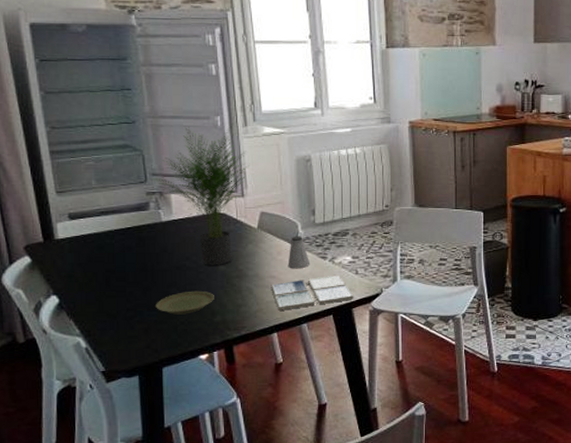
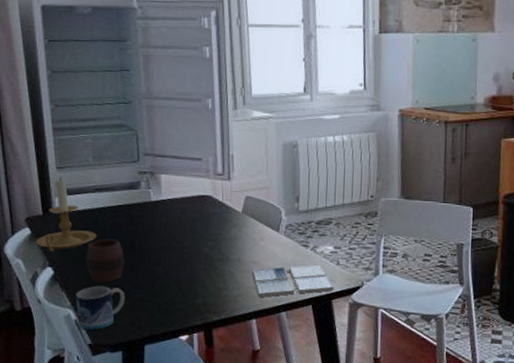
candle holder: none [37,202,105,279] -> present [35,177,97,251]
mug: none [85,311,139,357] -> present [76,286,125,330]
cup: none [94,262,136,308] -> present [86,239,125,284]
potted plant: present [150,122,249,266] -> none [142,105,237,248]
plate: present [156,290,214,315] -> none [141,271,197,294]
saltshaker: present [287,236,311,268] -> none [269,222,292,255]

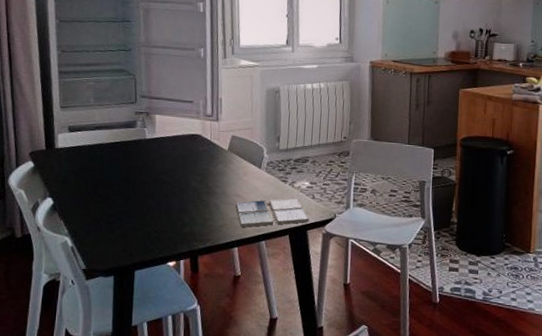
candle holder: present [35,177,97,251] -> none [37,115,95,183]
mug: present [76,286,125,330] -> none [73,215,118,256]
cup: present [86,239,125,284] -> none [83,172,120,213]

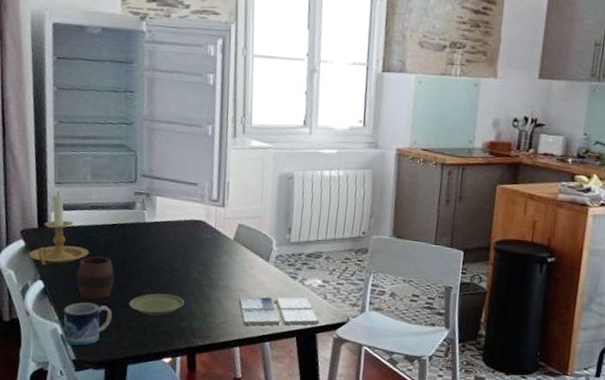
candle holder: none [37,115,95,183] -> present [28,192,89,265]
mug: none [73,215,118,256] -> present [63,302,112,346]
cup: none [83,172,120,213] -> present [76,256,115,301]
plate: none [134,203,185,224] -> present [129,293,184,316]

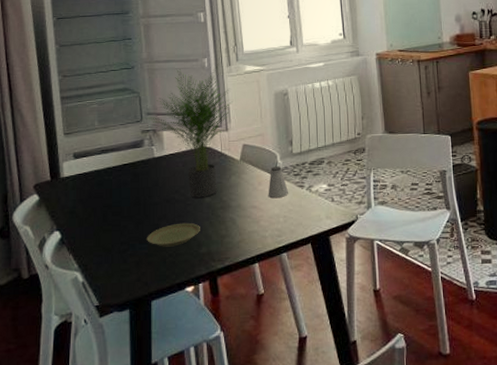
candle holder: present [28,192,89,265] -> none [43,142,103,215]
mug: present [63,302,112,346] -> none [83,245,131,291]
cup: present [76,256,115,301] -> none [92,197,130,242]
potted plant: none [140,133,233,272] -> present [145,63,233,199]
drink coaster: present [239,296,320,326] -> none [252,203,331,240]
saltshaker: none [258,252,281,286] -> present [268,166,289,198]

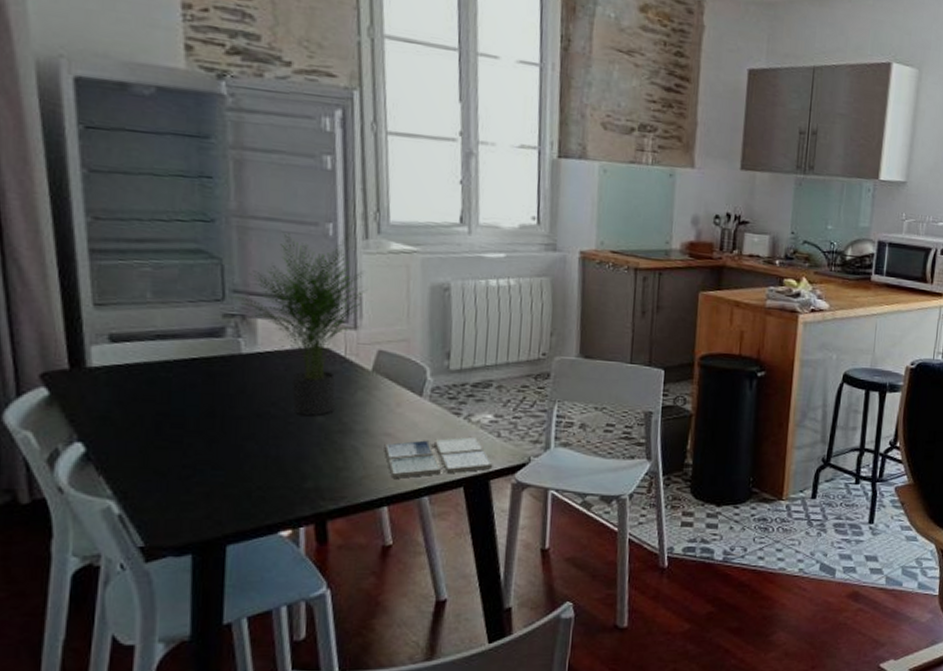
plate: present [147,222,200,247] -> none [223,446,306,477]
drink coaster: none [252,203,331,240] -> present [384,436,493,478]
saltshaker: present [268,166,289,198] -> none [408,384,439,425]

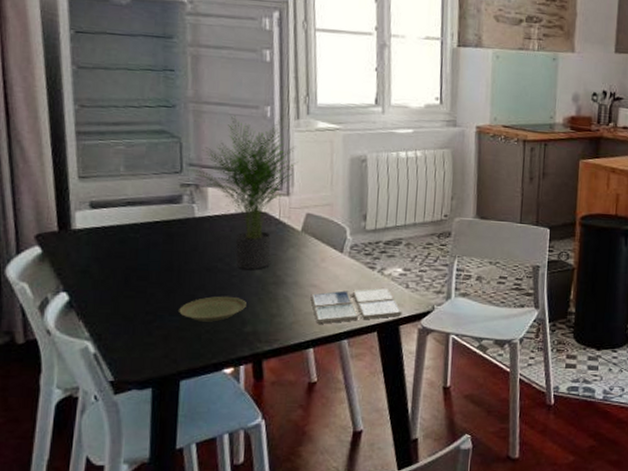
plate: none [223,446,306,477] -> present [179,296,246,322]

